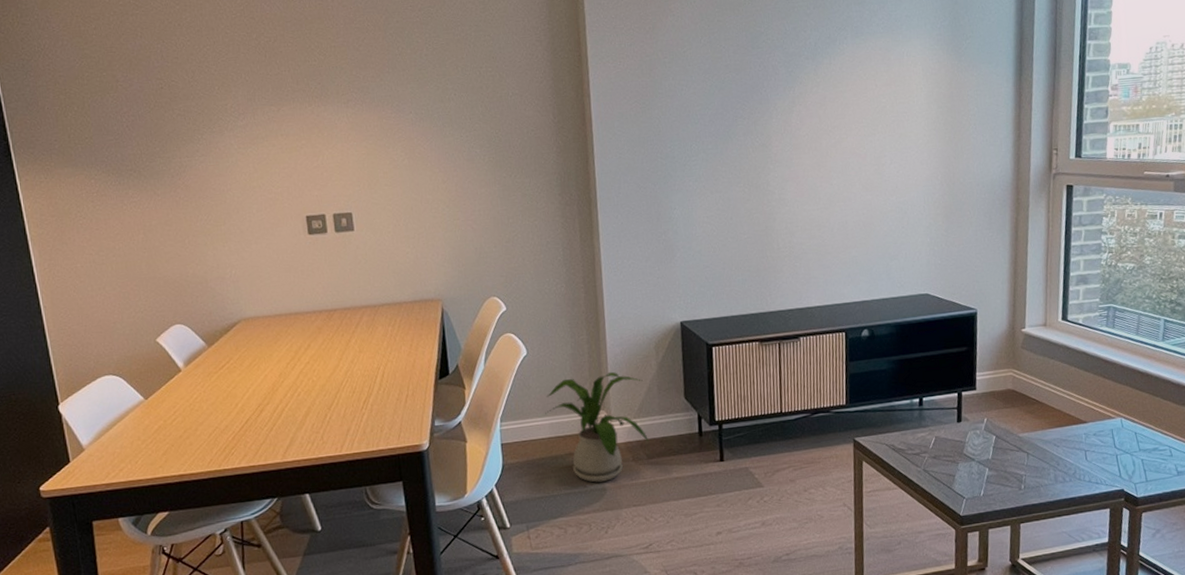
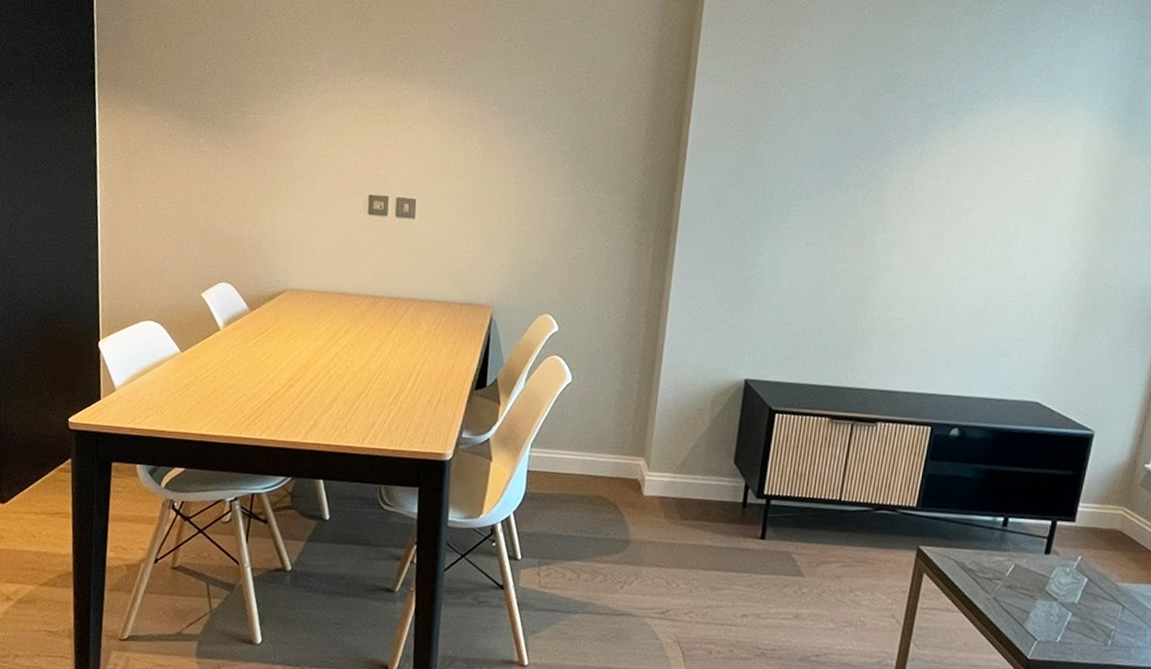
house plant: present [545,371,649,483] -> none [579,415,691,534]

